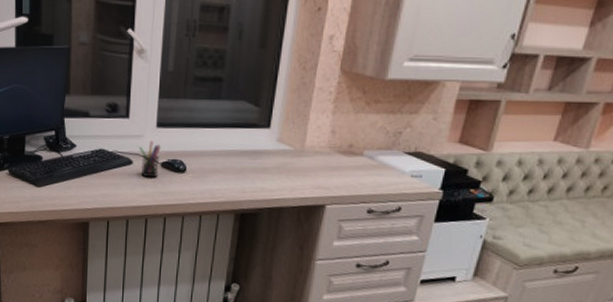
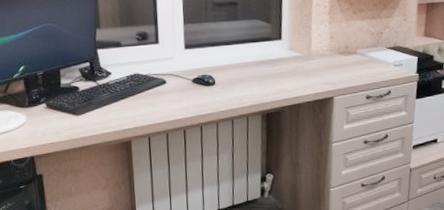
pen holder: present [139,141,161,178] -> none [171,61,191,94]

